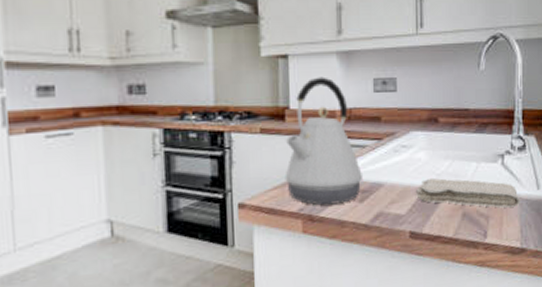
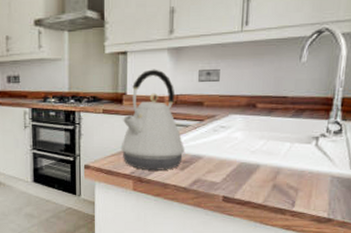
washcloth: present [416,177,520,208] -> none [231,154,331,184]

